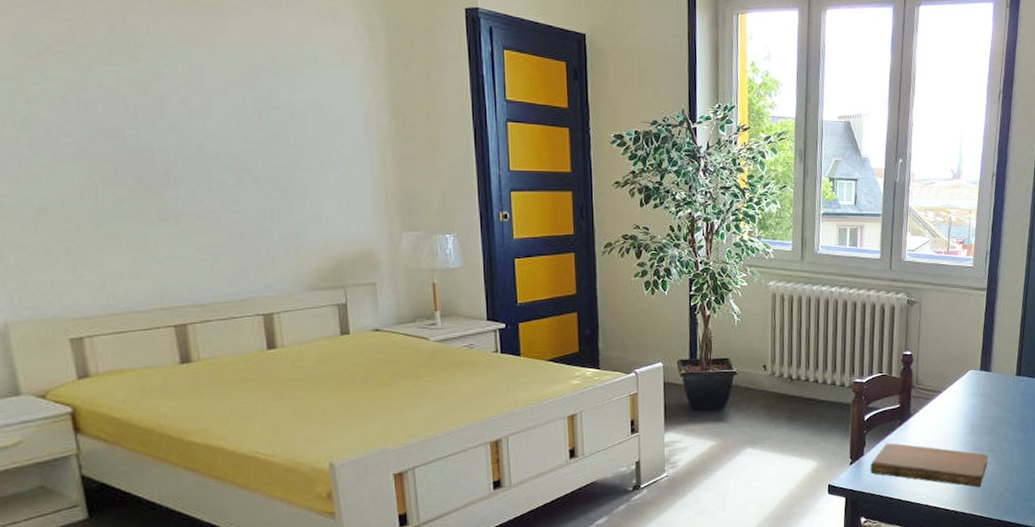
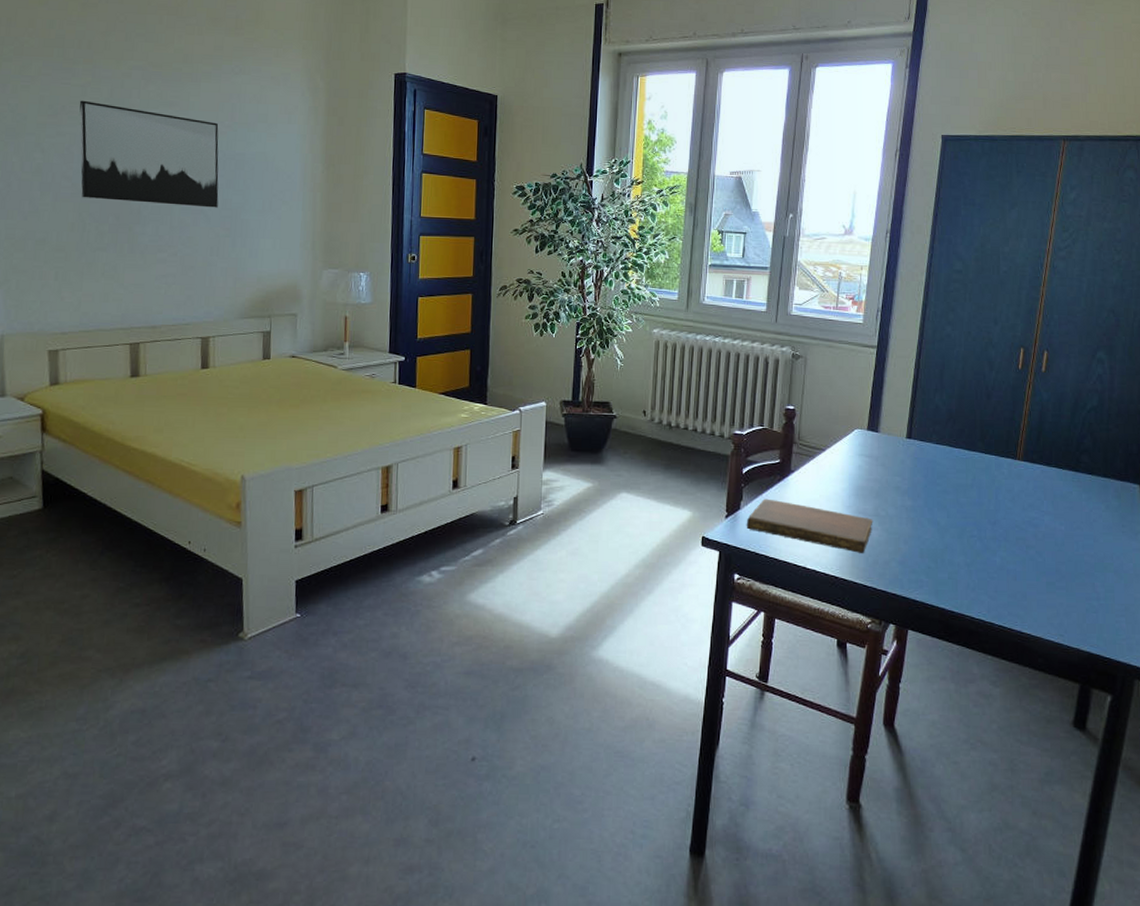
wall art: none [69,38,266,166] -> present [79,100,219,208]

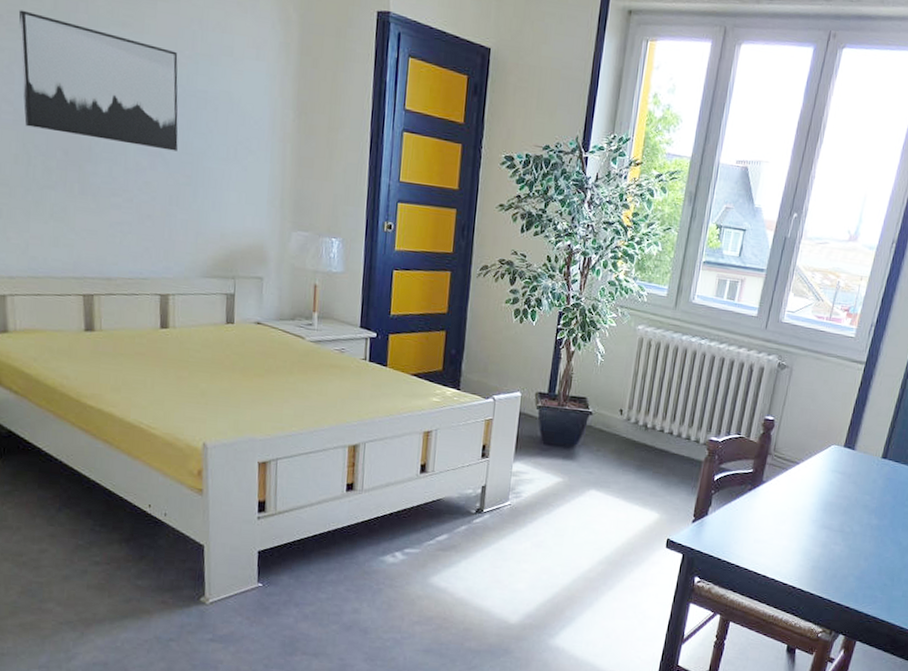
notebook: present [746,498,873,553] -> none [711,506,838,567]

